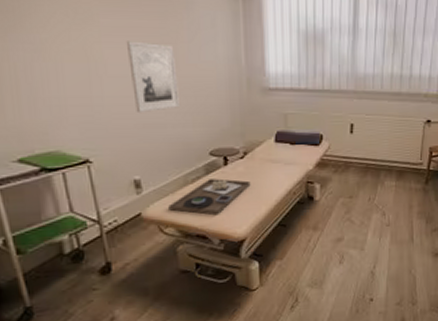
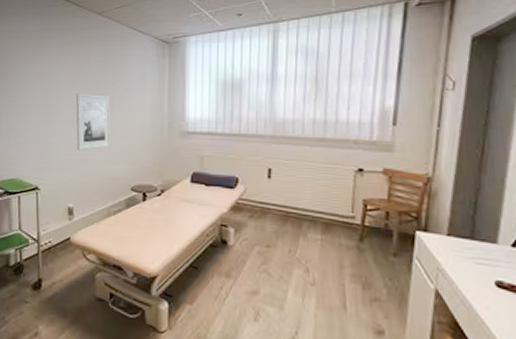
platter: present [168,178,251,215] -> none [92,212,166,248]

